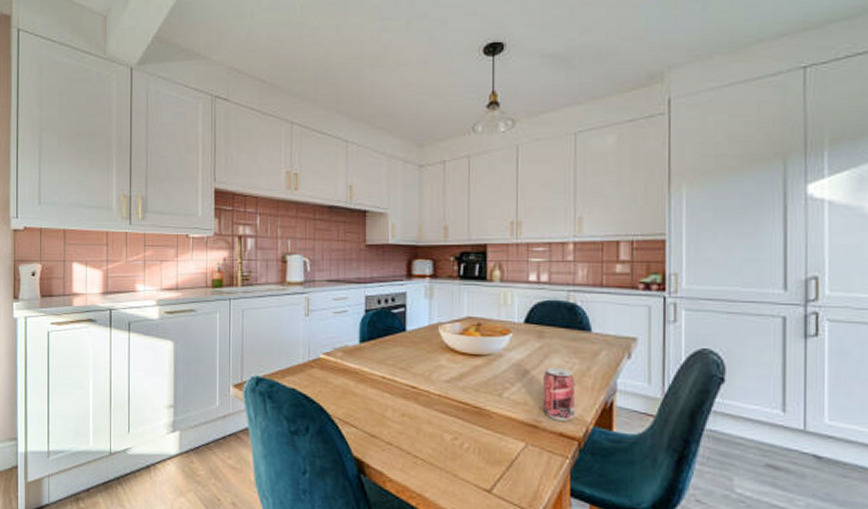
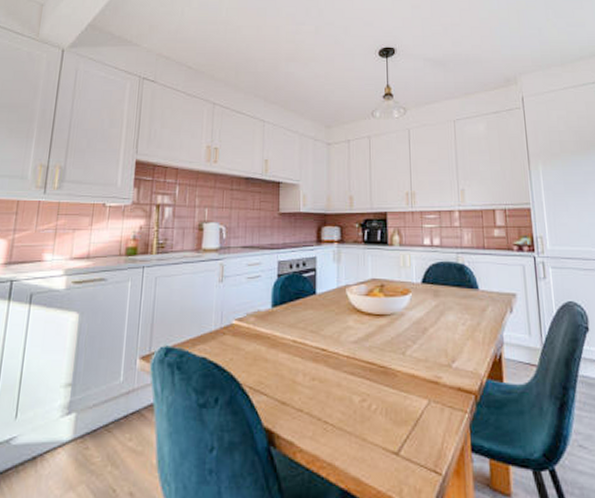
beverage can: present [543,366,574,421] -> none [441,323,469,375]

